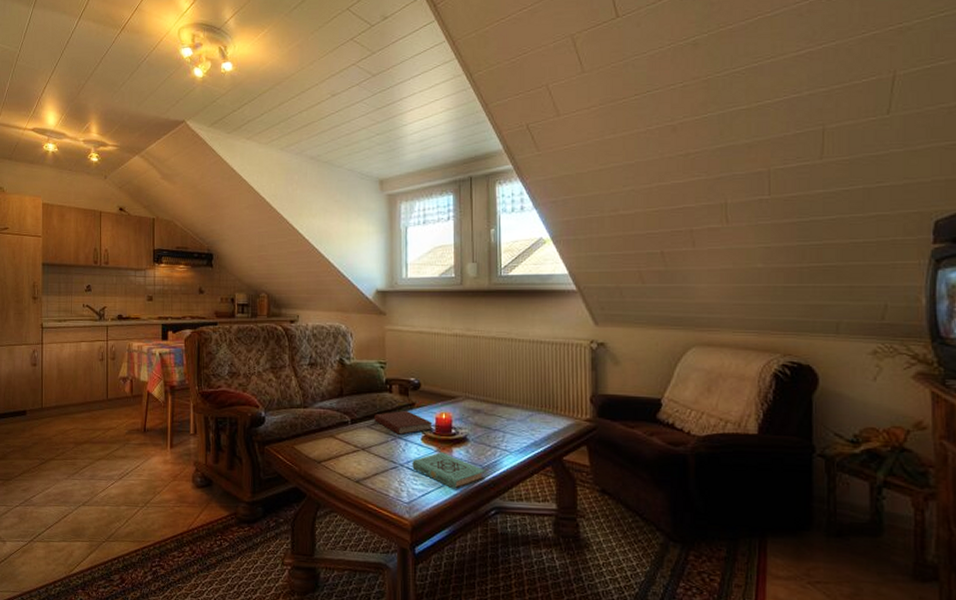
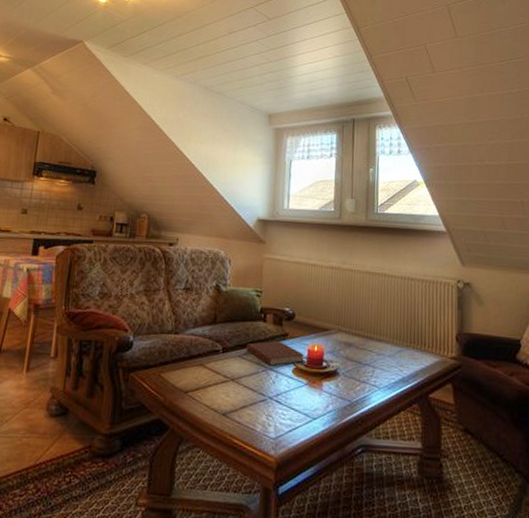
book: present [412,452,485,489] -> none [281,385,354,425]

